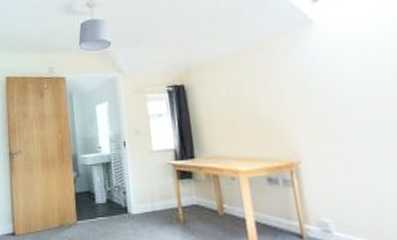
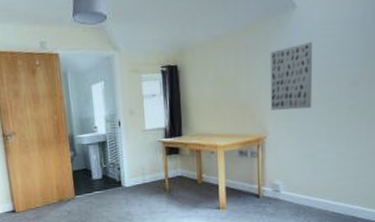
wall art: none [290,55,356,131] -> present [270,41,313,110]

